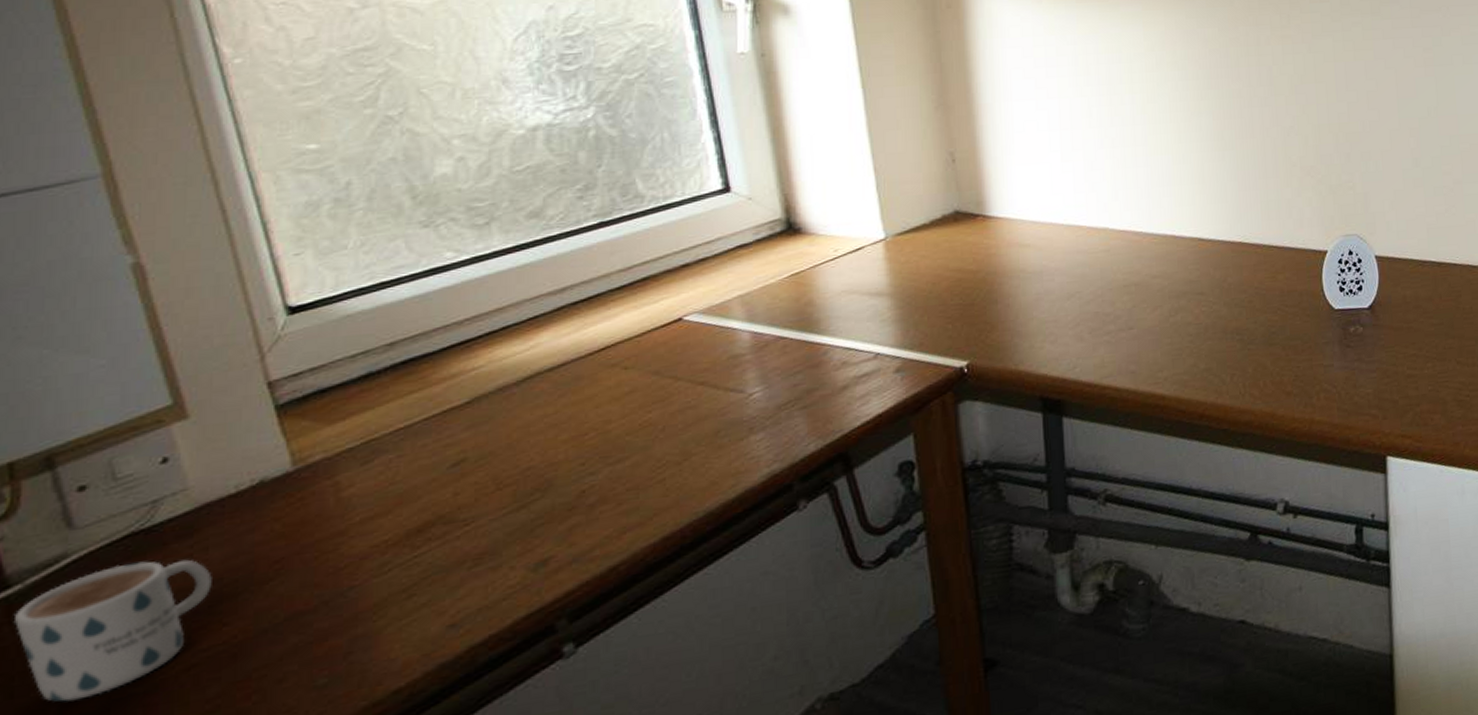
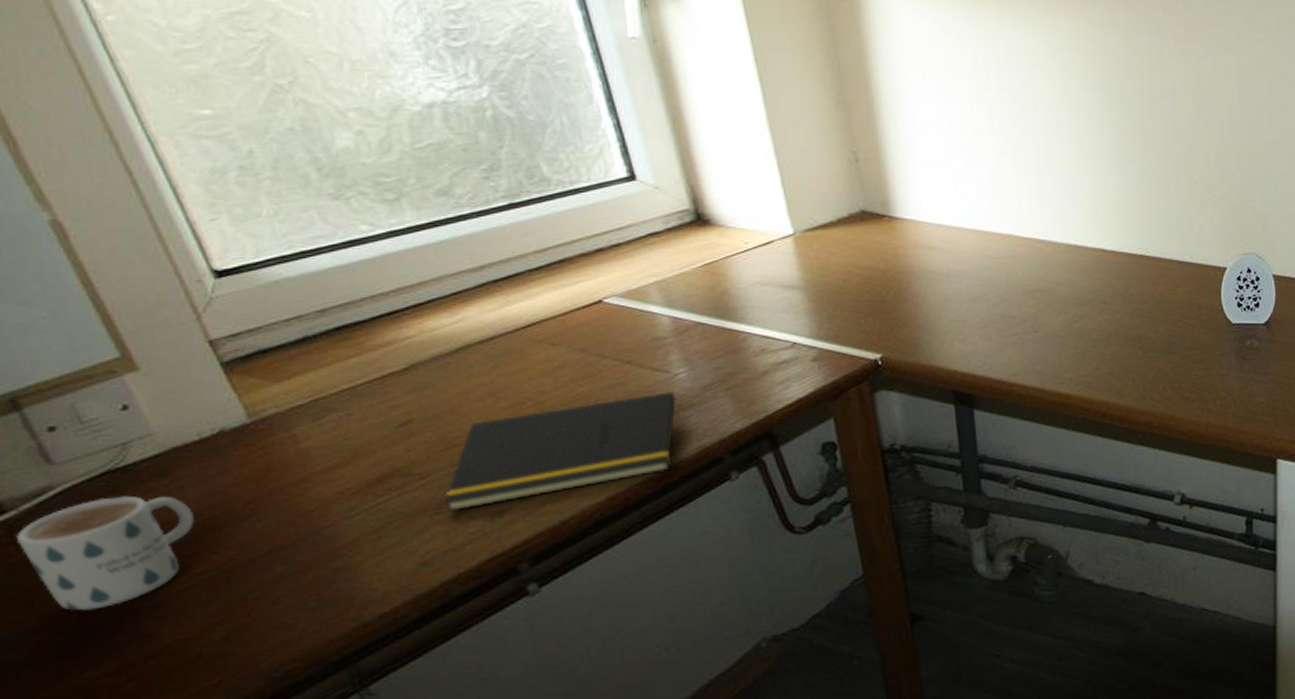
notepad: none [485,413,748,563] -> present [443,392,677,512]

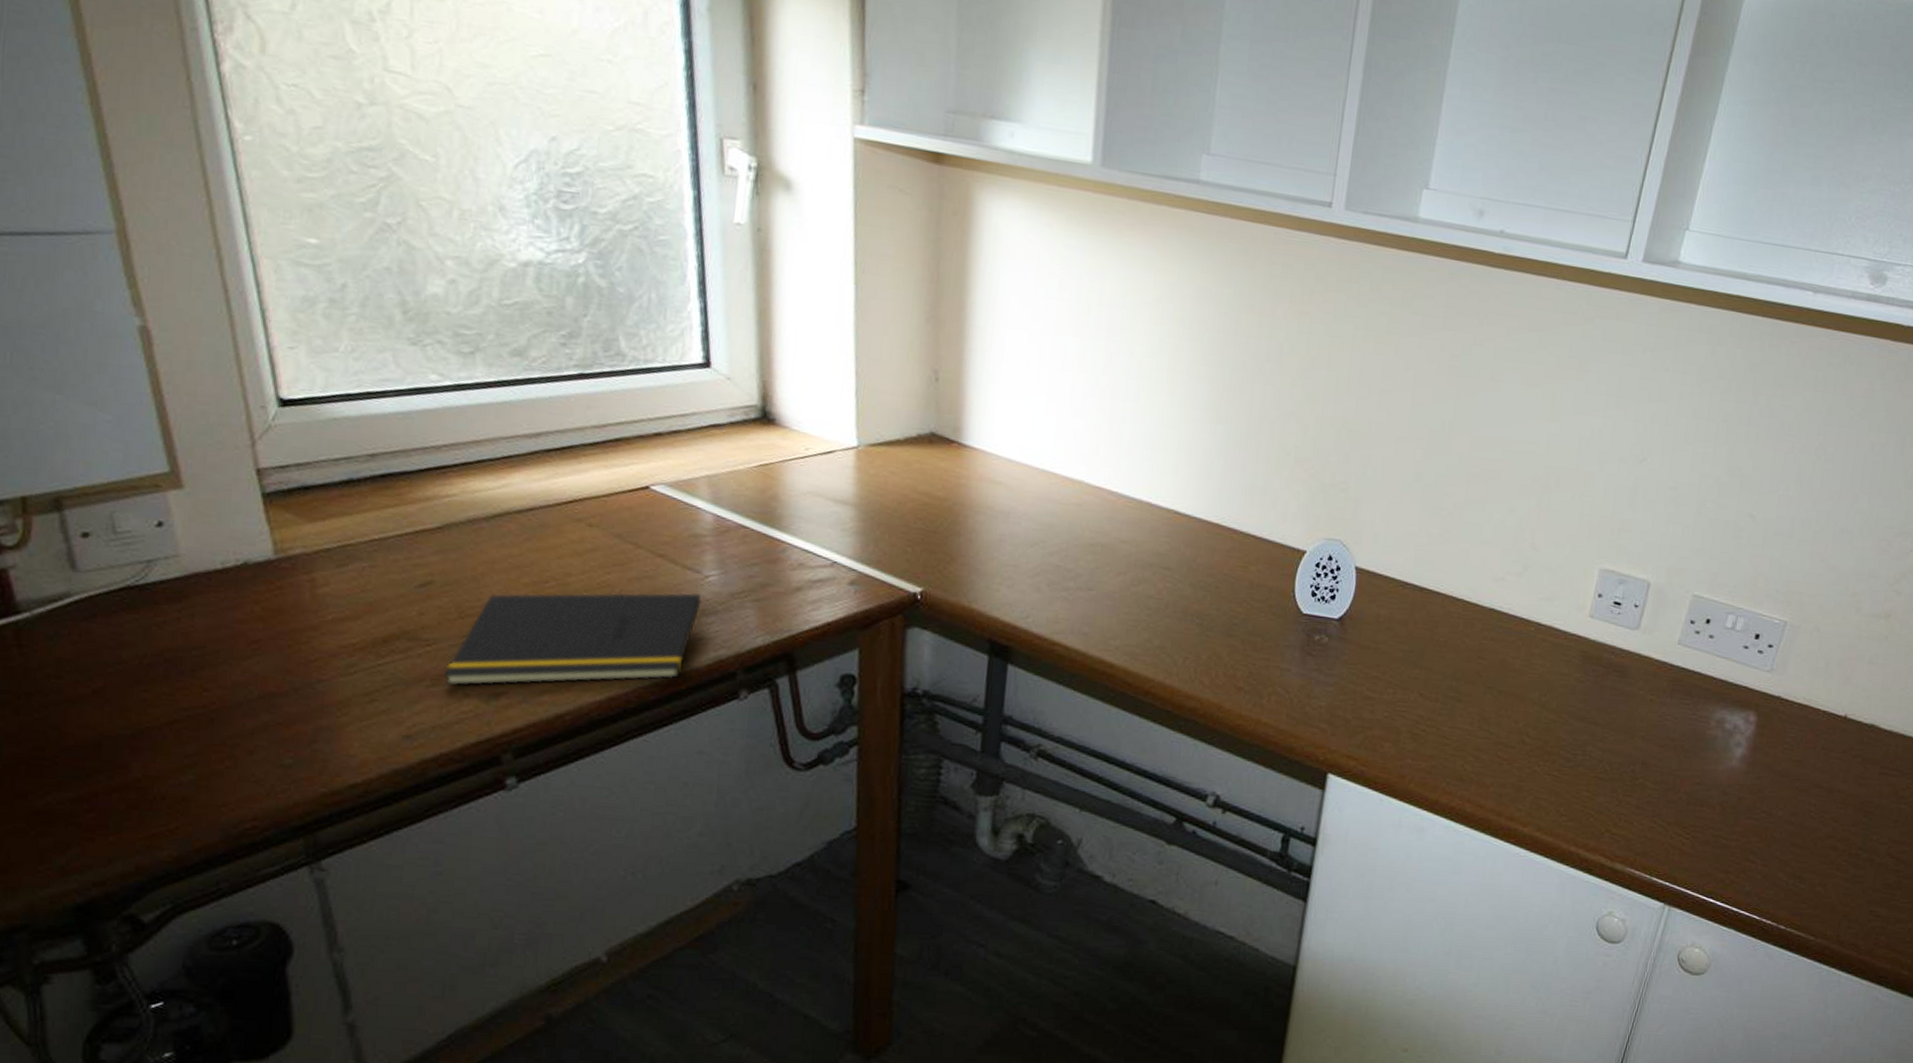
mug: present [16,495,195,611] -> none [21,613,197,730]

